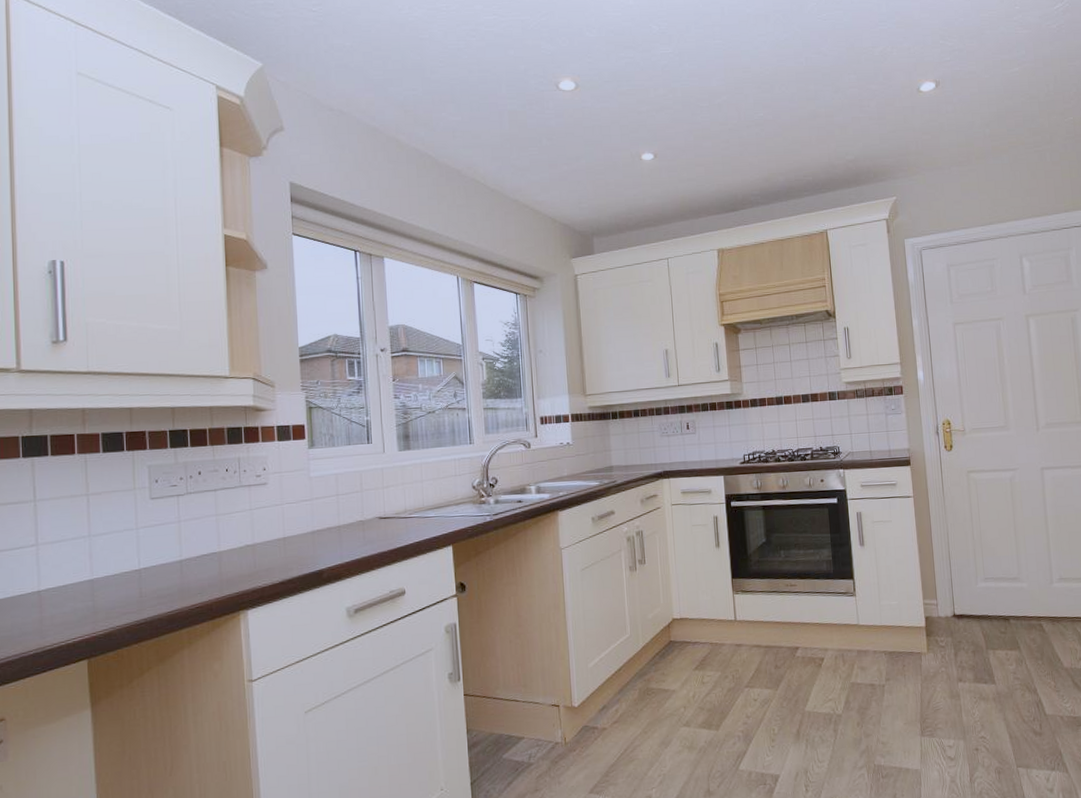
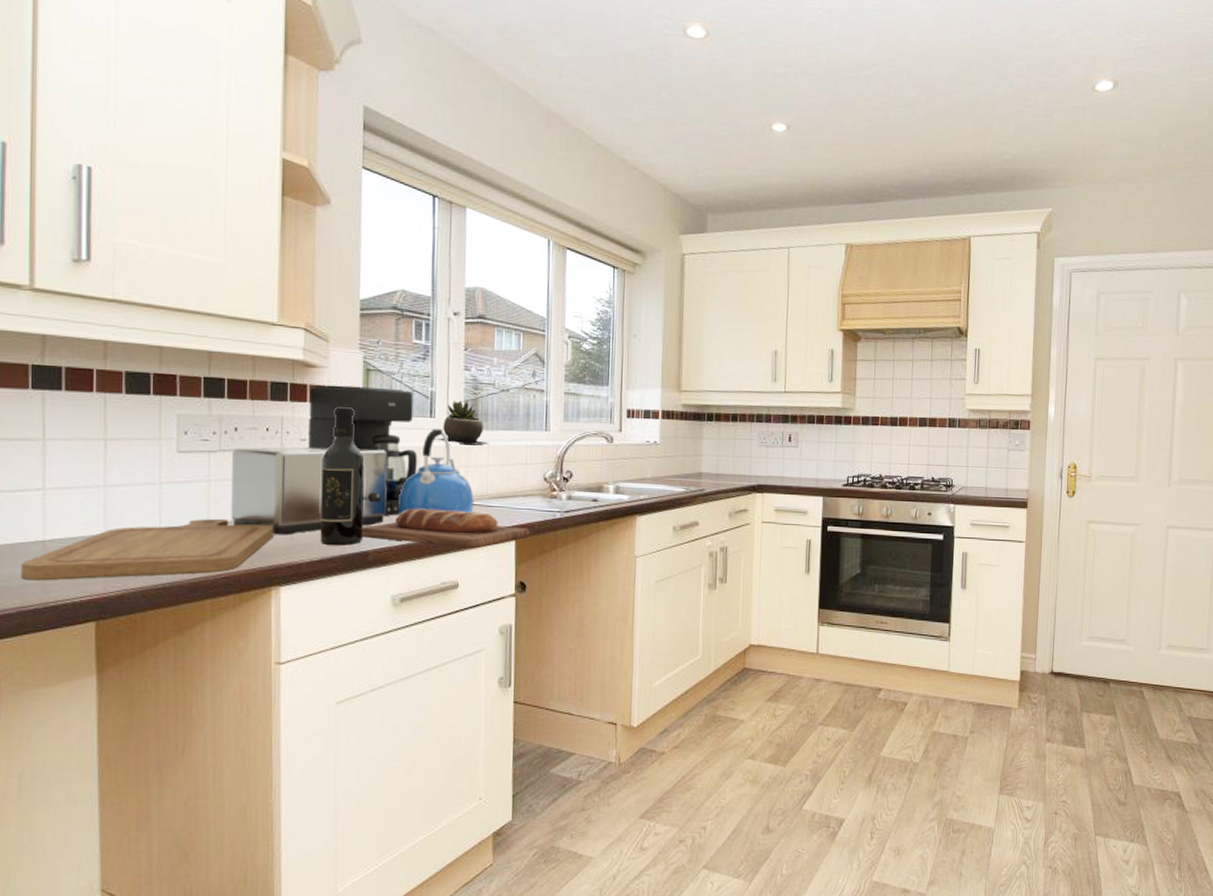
chopping board: none [20,554,239,628] -> present [20,518,274,581]
toaster: none [198,477,336,564] -> present [231,446,388,535]
coffee maker: none [261,422,360,536] -> present [308,385,417,516]
wine bottle: none [275,443,317,569] -> present [320,407,365,546]
bread loaf: none [315,523,465,558] -> present [361,508,530,549]
kettle: none [345,453,413,534] -> present [397,429,474,515]
succulent plant: none [373,425,421,465] -> present [434,400,488,445]

